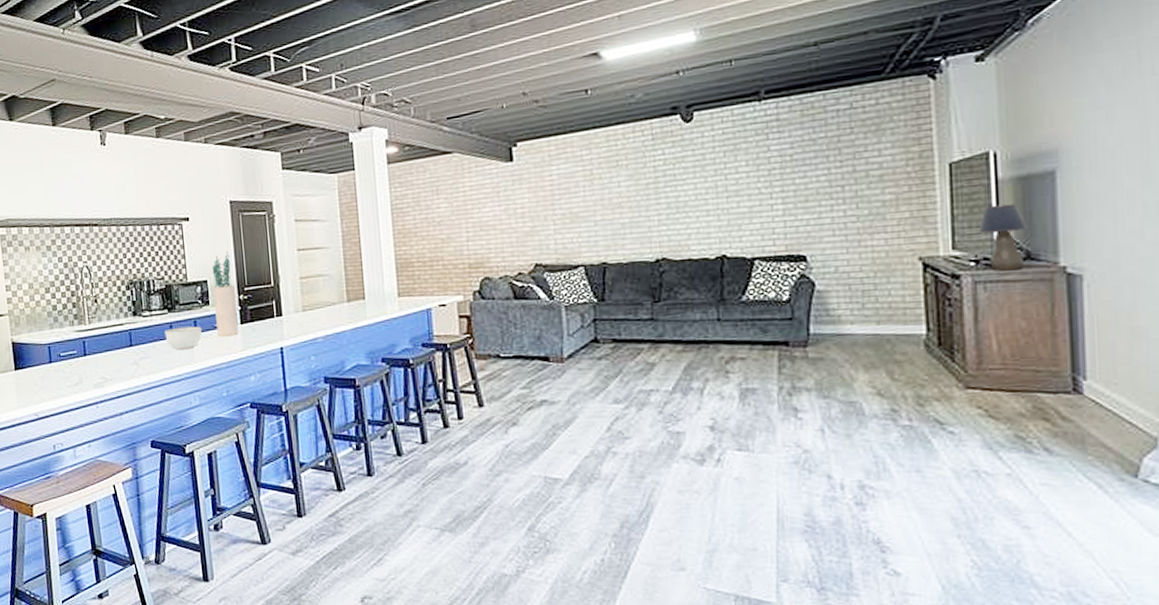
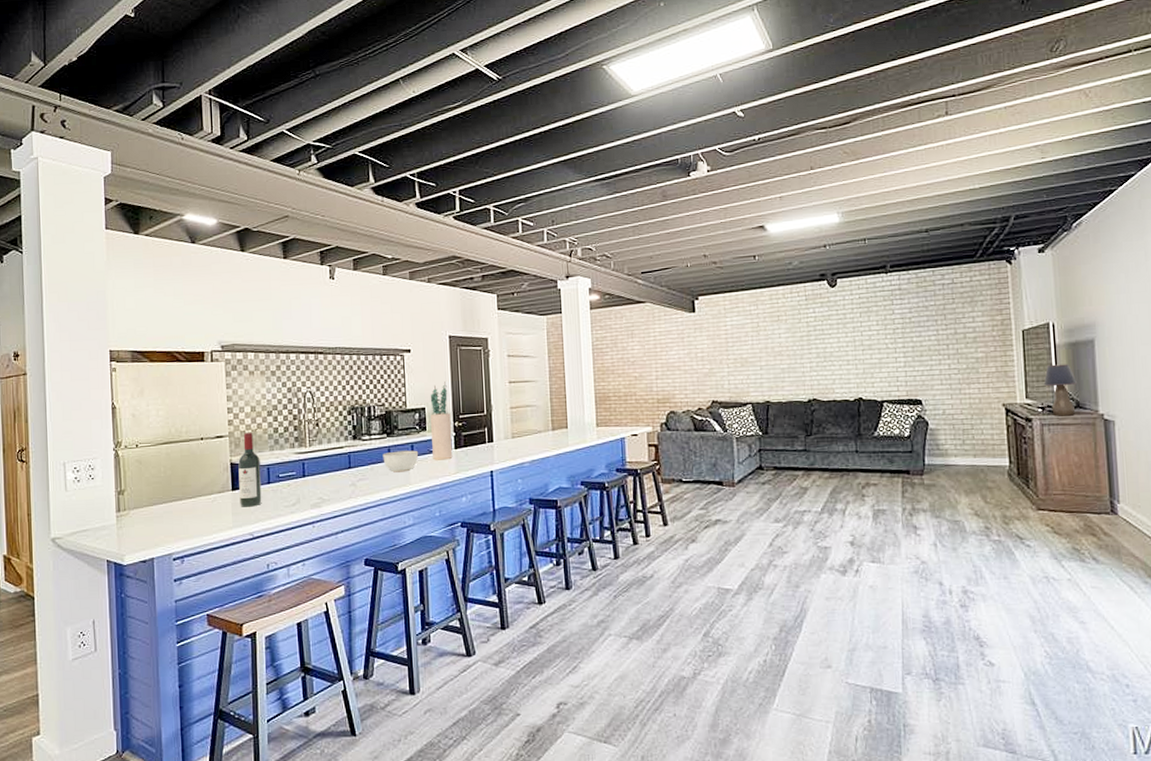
wine bottle: none [19,310,45,387] -> present [238,432,262,507]

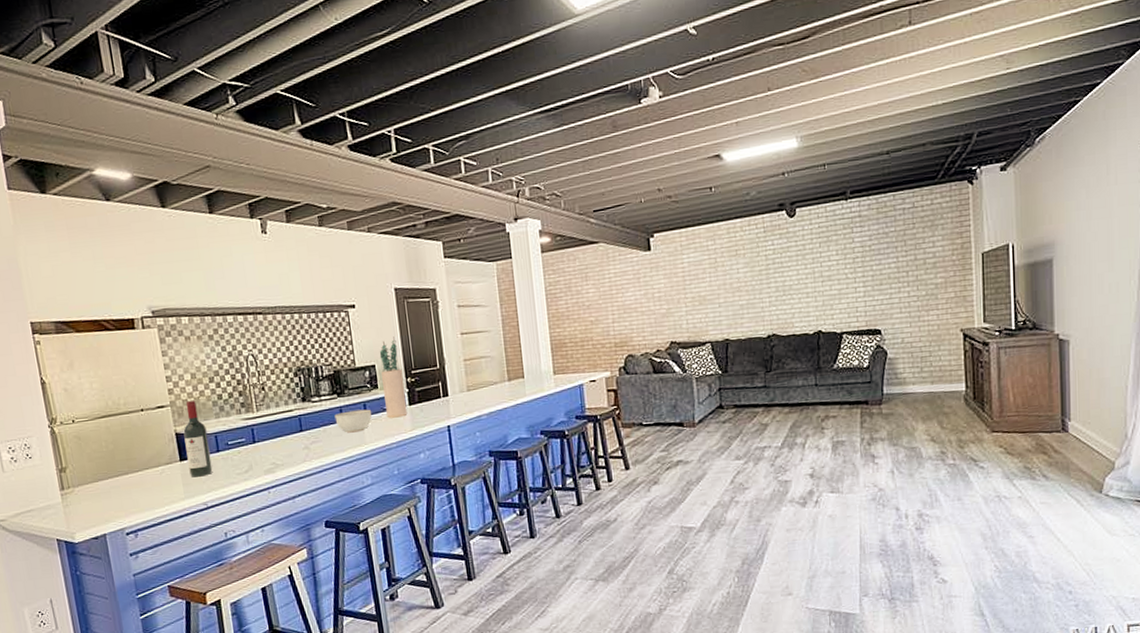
table lamp: present [1043,363,1078,418] -> none [1001,285,1035,340]

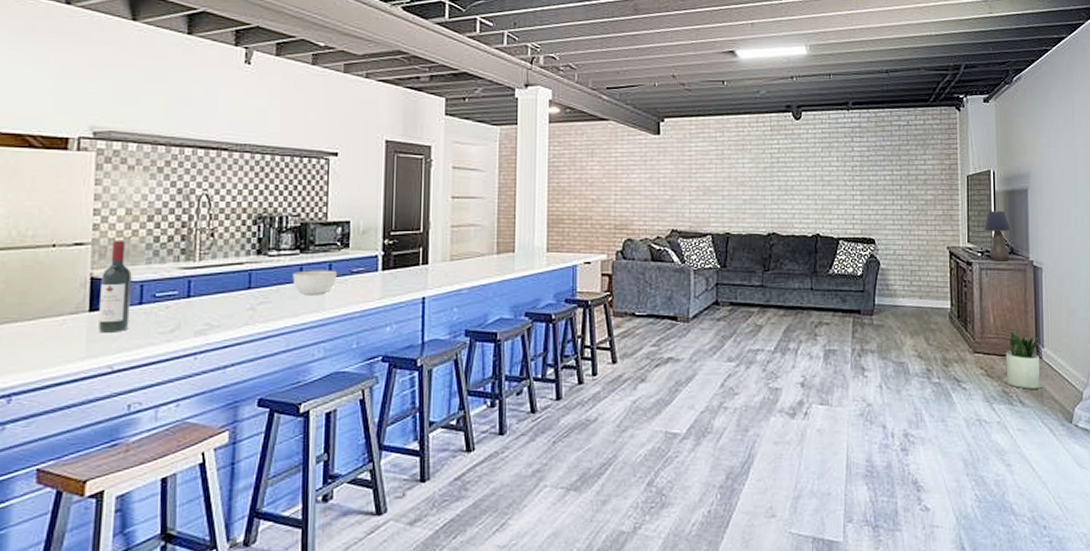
vase: present [379,336,408,419] -> none [354,192,380,283]
table lamp: none [1001,285,1035,340] -> present [983,209,1013,263]
planter: none [1024,406,1071,464] -> present [1003,330,1044,389]

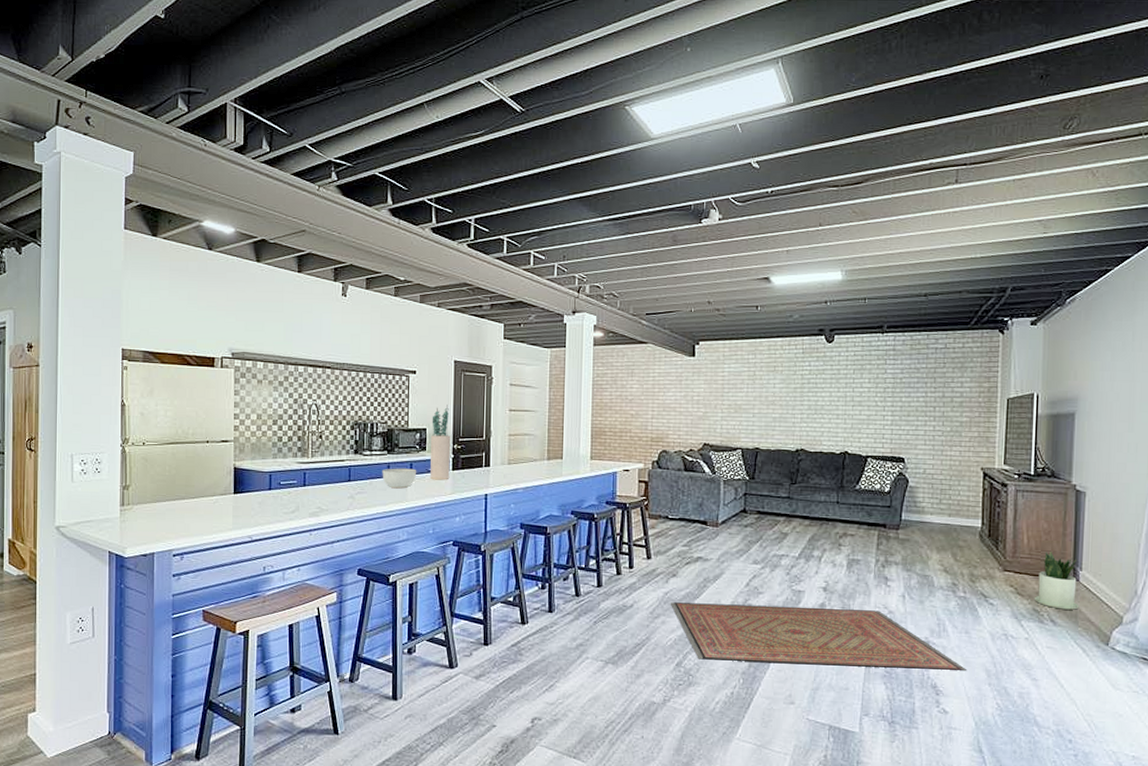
wine bottle: present [98,239,132,333] -> none [241,438,263,511]
vase: none [354,192,380,283] -> present [430,405,451,480]
area rug: none [638,404,945,476] -> present [670,602,966,670]
table lamp: present [983,209,1013,263] -> none [1022,433,1055,485]

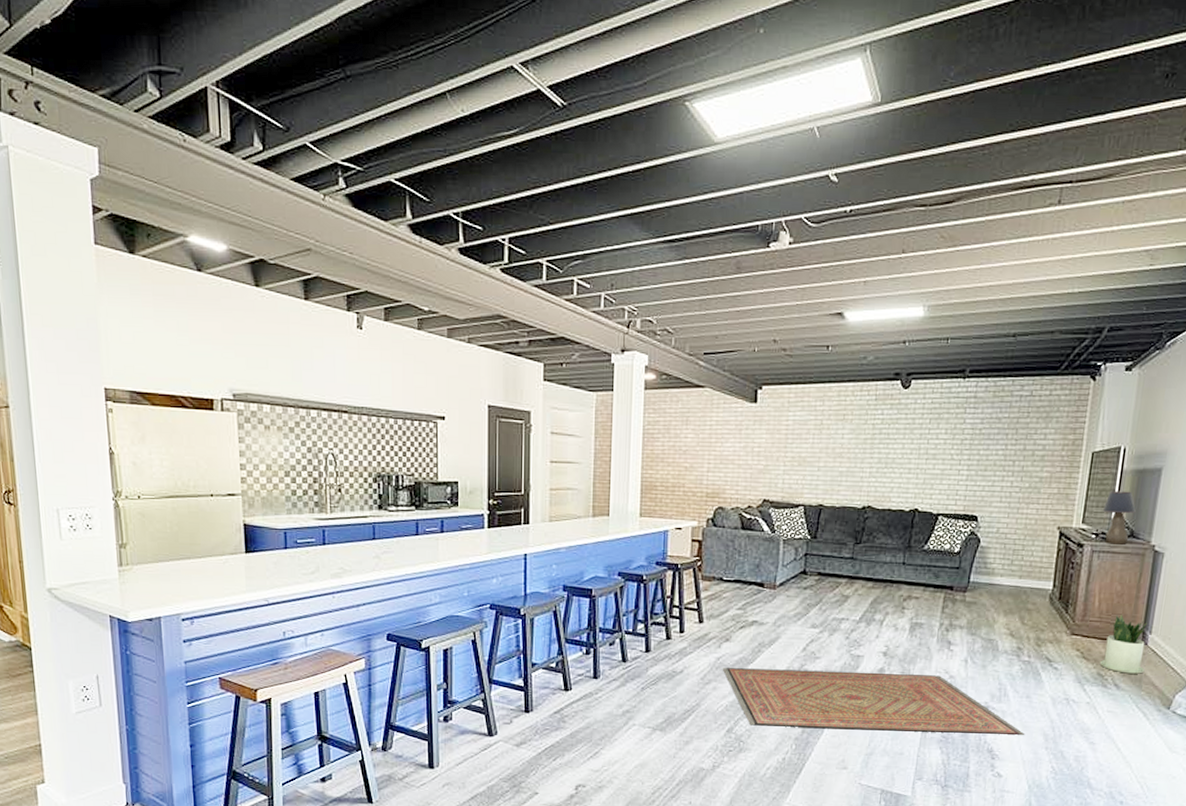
bowl: present [382,468,417,489] -> none [410,525,449,548]
vase: present [430,405,451,480] -> none [462,455,485,539]
table lamp: none [1022,433,1055,485] -> present [1102,489,1137,546]

